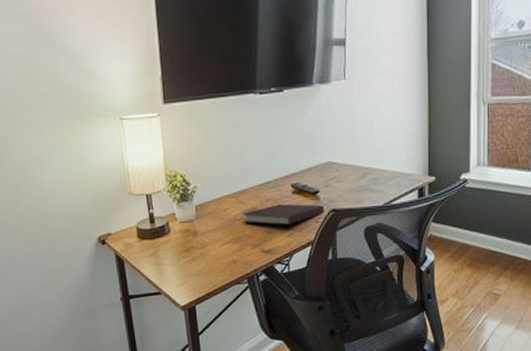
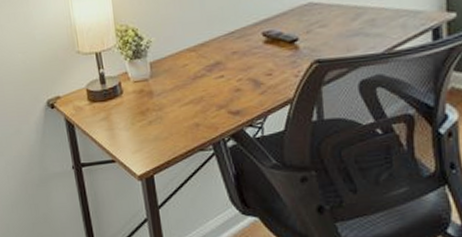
notebook: present [241,204,325,225] -> none [203,55,306,82]

